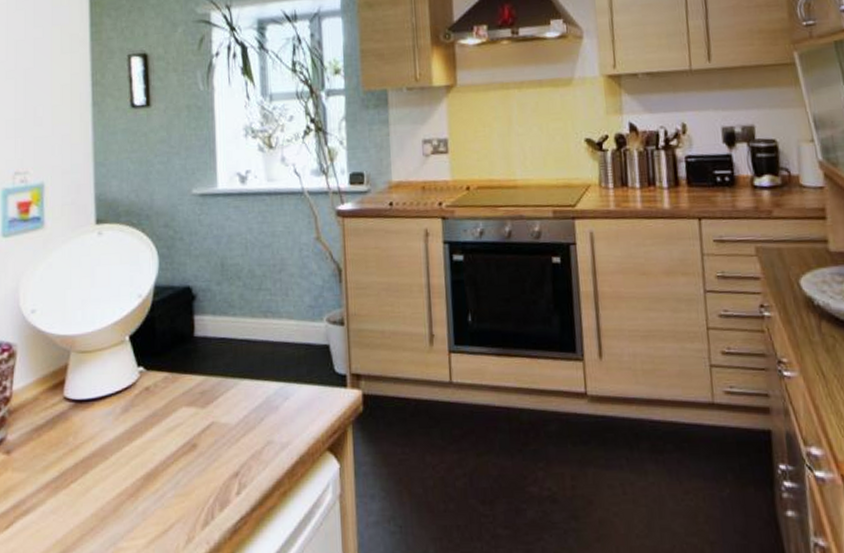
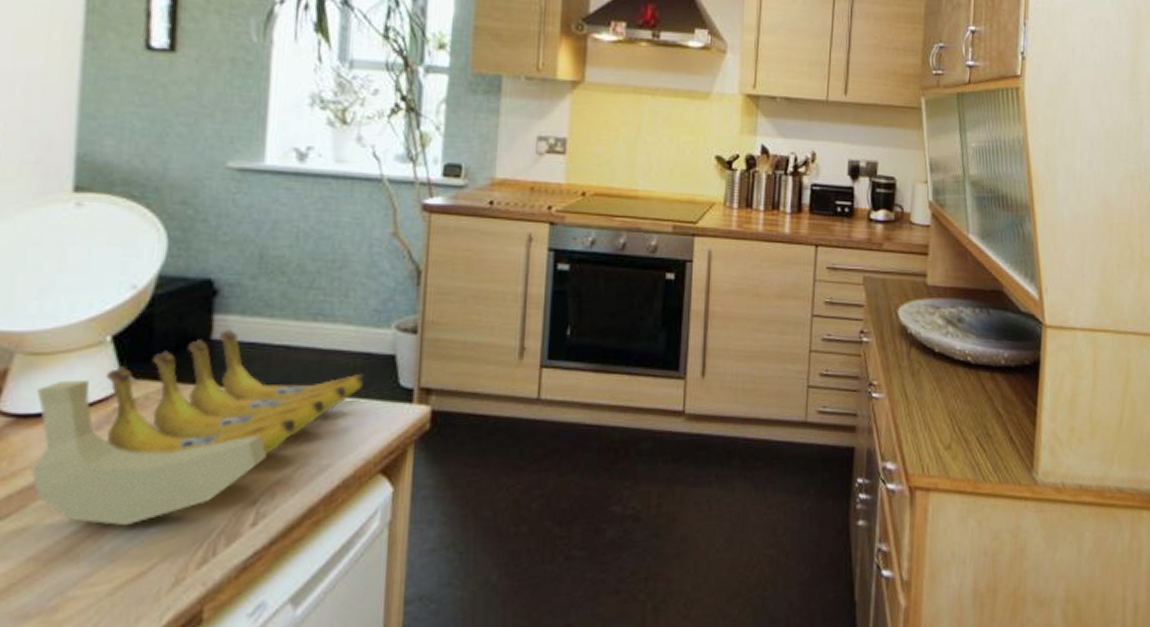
banana: none [85,327,308,491] -> present [30,329,365,526]

